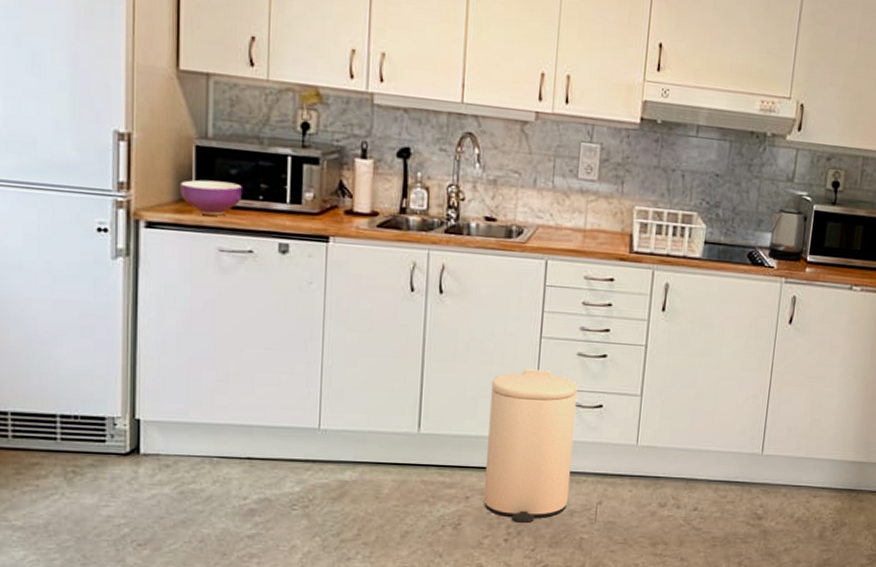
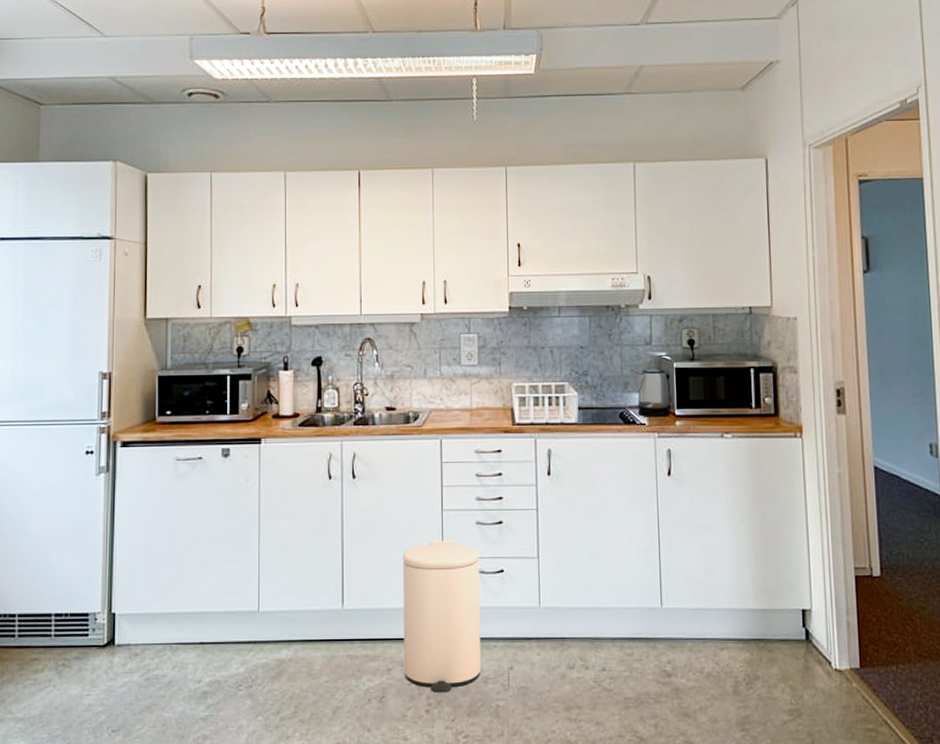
bowl: present [180,179,244,216] -> none [147,402,194,431]

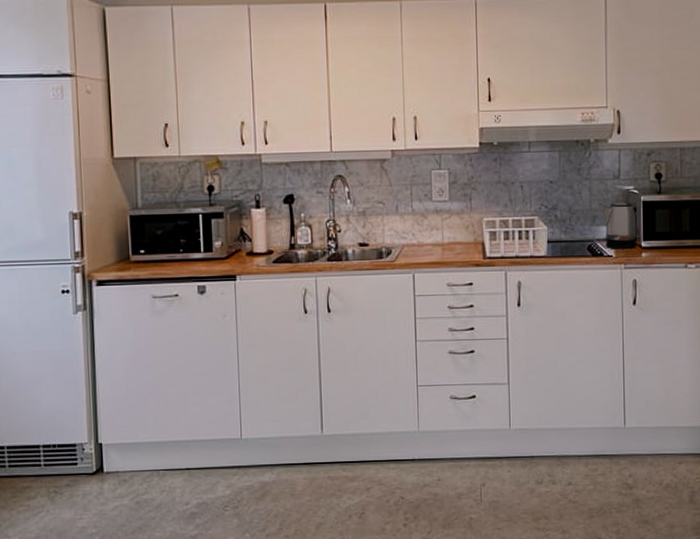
pedal bin: present [402,540,482,694] -> none [378,369,455,509]

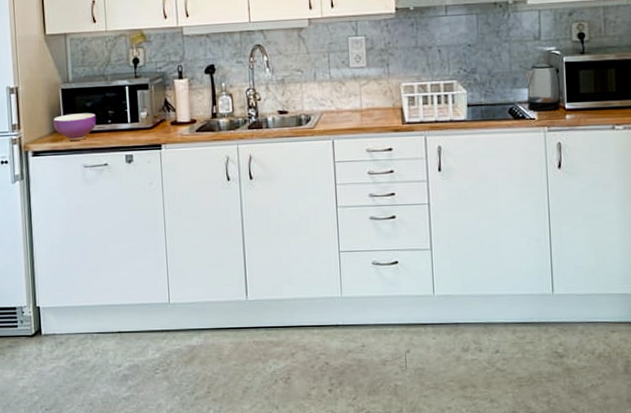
bowl: none [120,241,168,270] -> present [53,113,97,140]

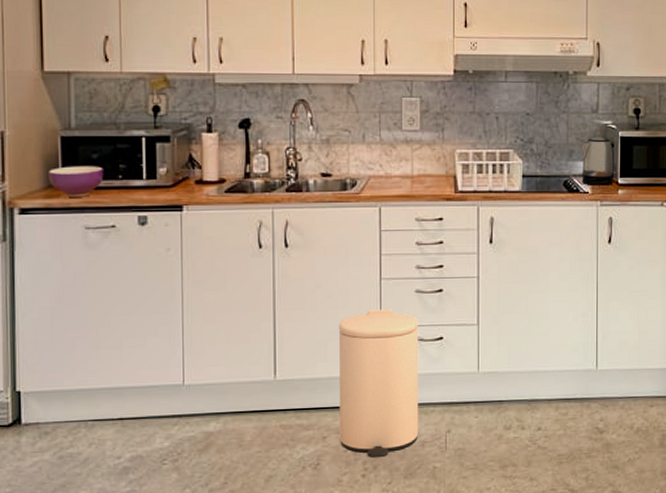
pedal bin: none [300,235,380,375] -> present [338,309,419,458]

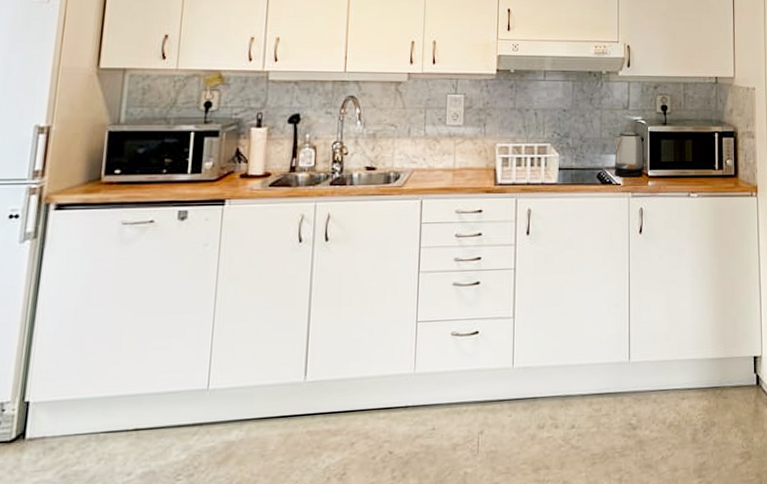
bowl: present [49,166,104,197] -> none [90,160,149,192]
pedal bin: present [338,309,419,458] -> none [369,303,455,465]

